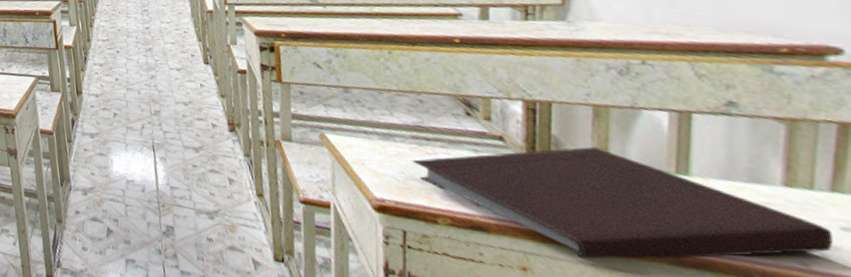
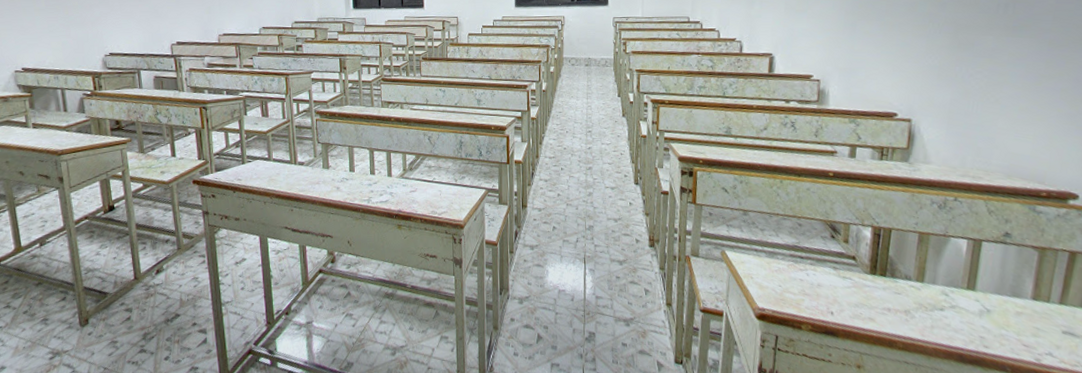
notebook: present [411,146,834,258] -> none [788,266,1057,357]

